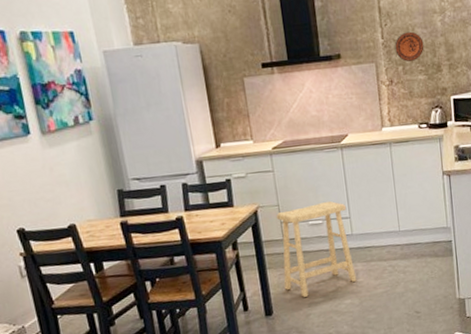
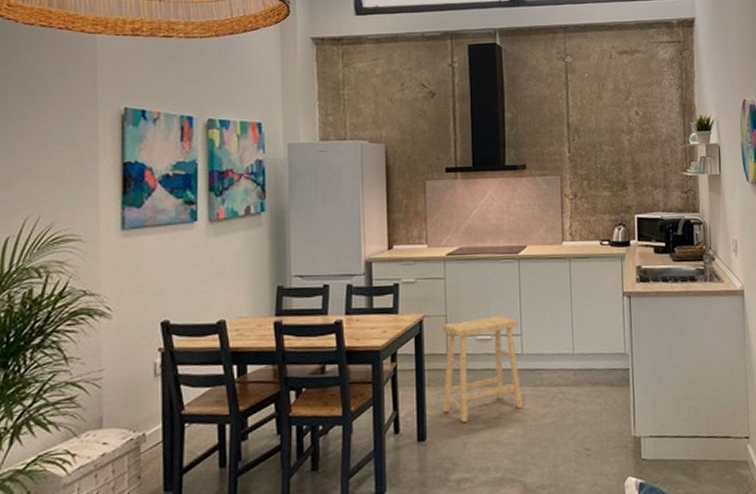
decorative plate: present [394,31,424,62] -> none [581,148,611,177]

